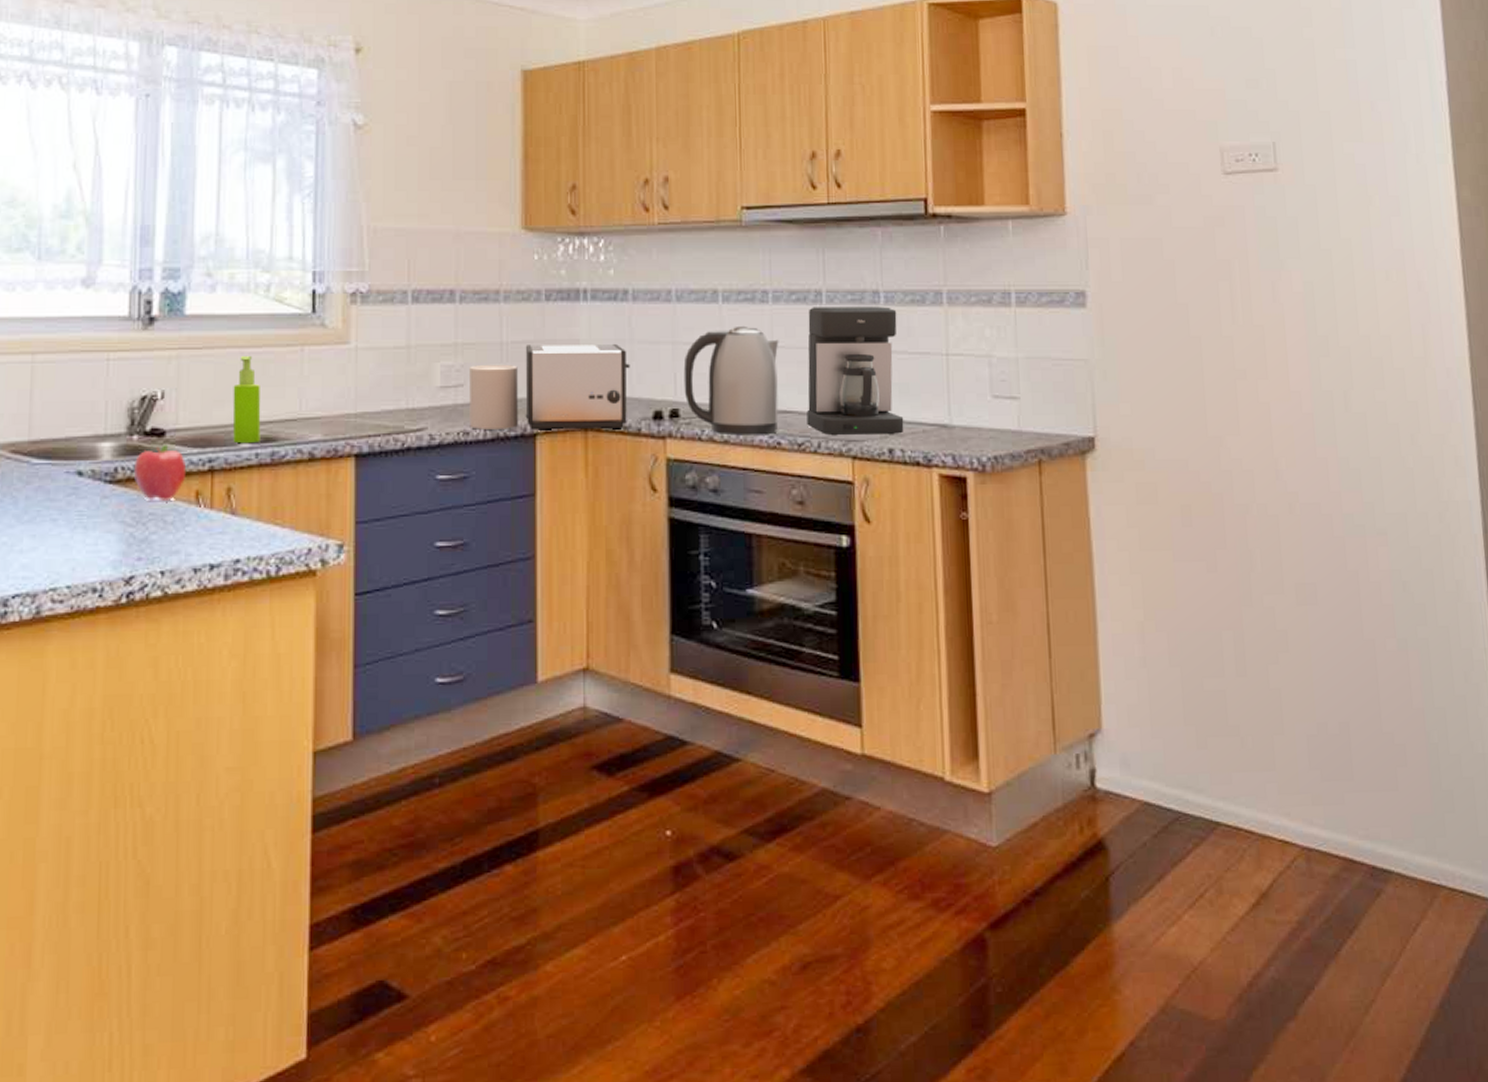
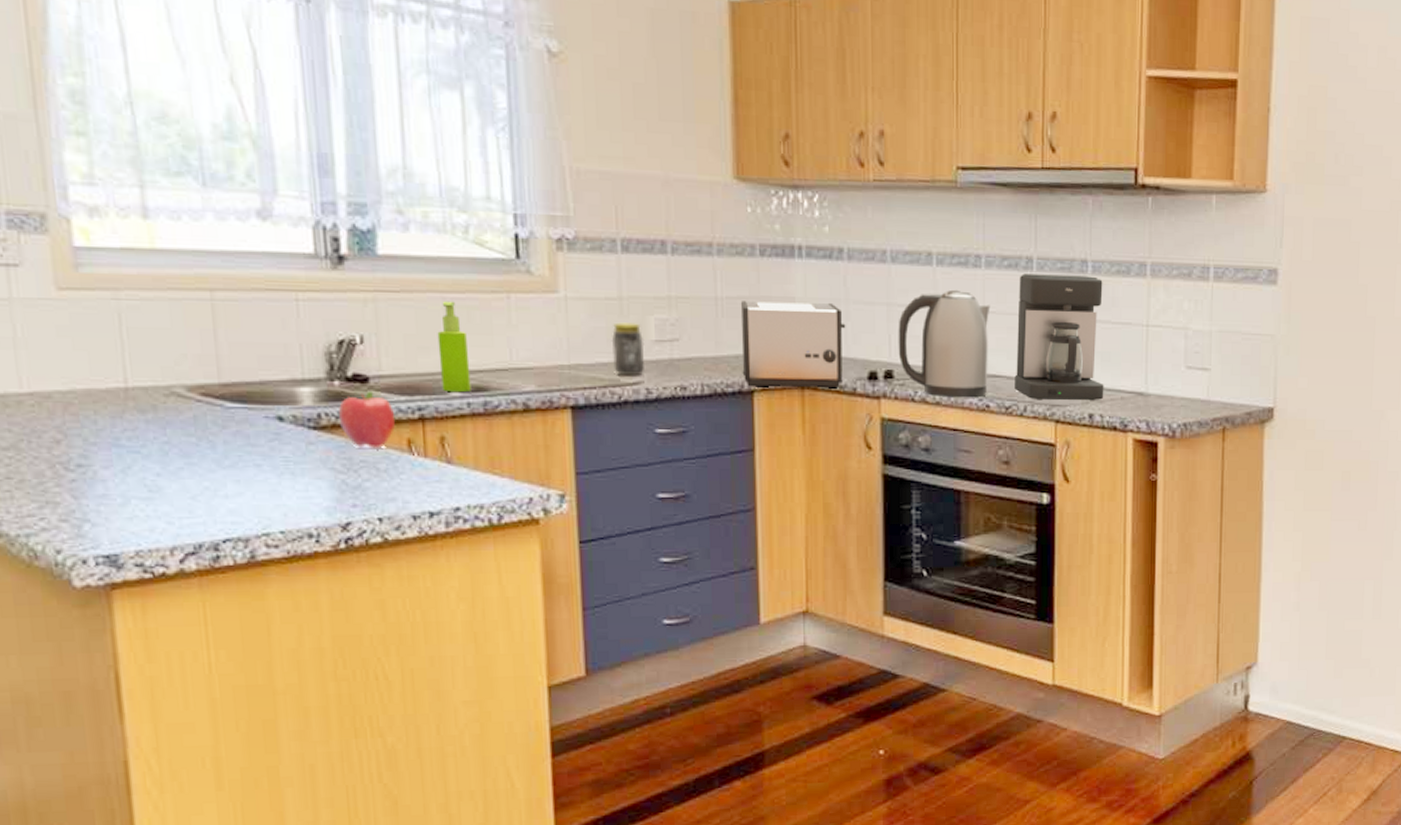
jar: none [397,370,430,421] -> present [611,322,645,375]
pen holder: present [469,364,518,430] -> none [684,319,735,385]

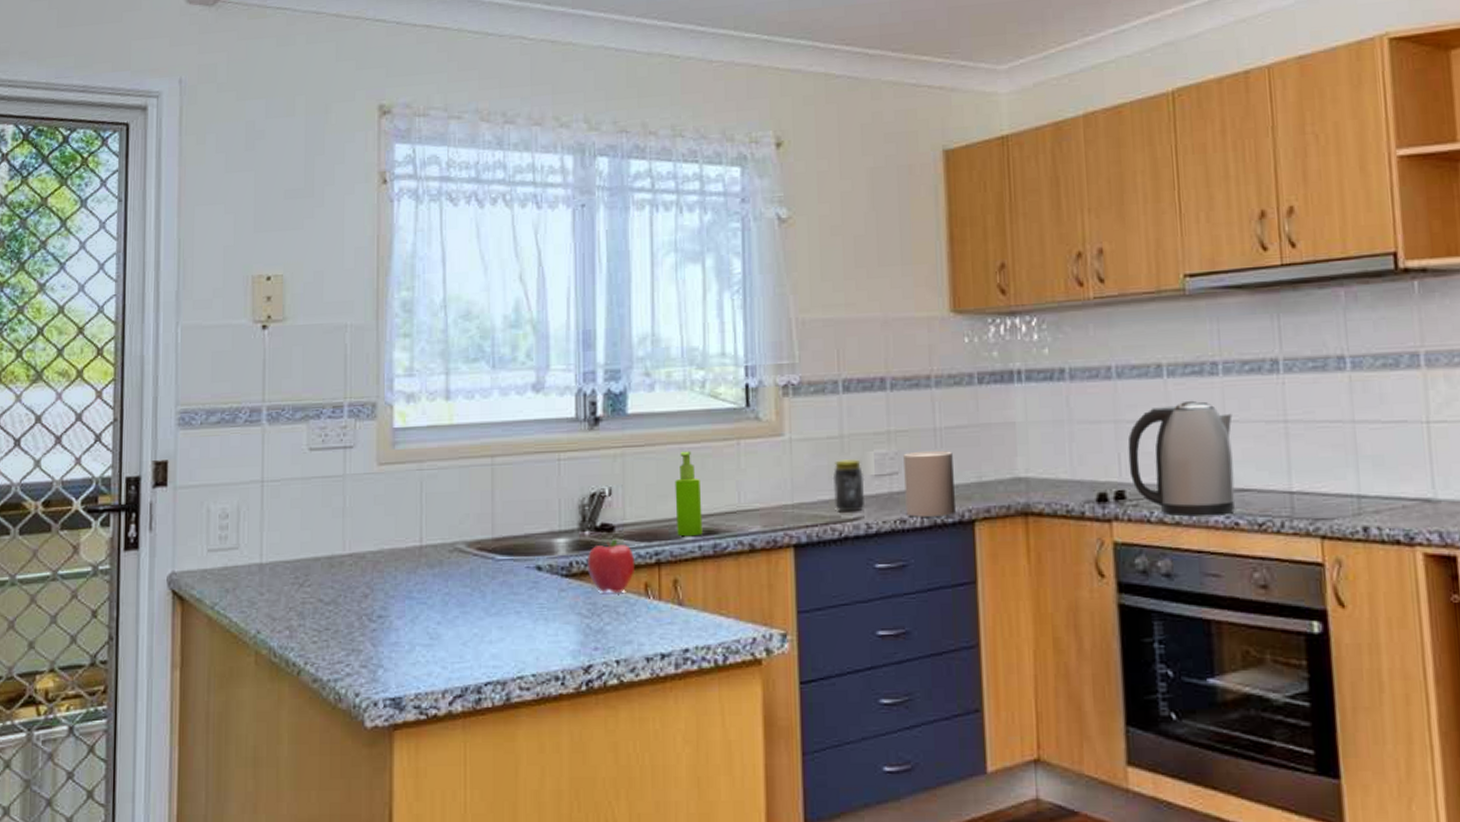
pen holder: none [684,319,735,385] -> present [903,450,955,517]
toaster: present [740,301,846,389] -> none [959,424,1071,517]
coffee maker: present [1015,273,1104,401] -> none [1263,373,1381,515]

